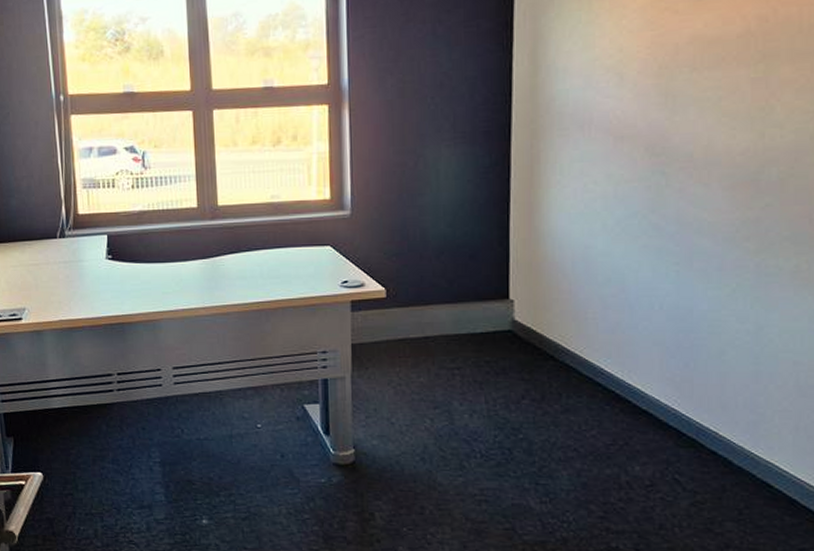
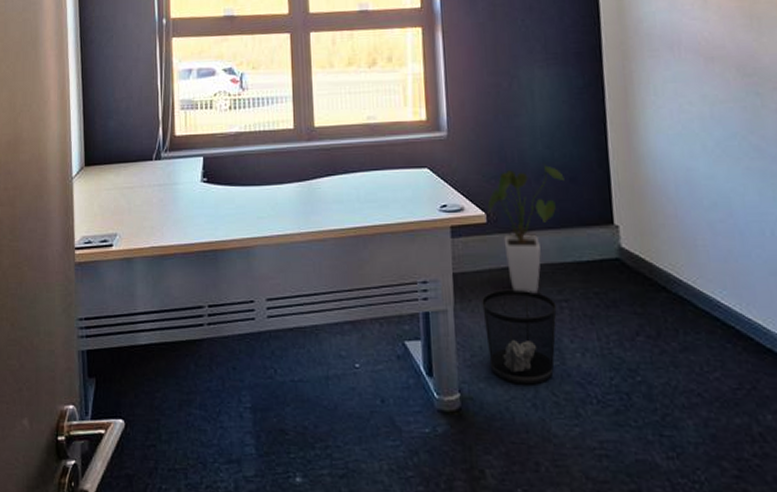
waste bin: none [378,358,449,442] -> present [482,289,557,385]
house plant: none [387,241,464,362] -> present [487,163,564,294]

